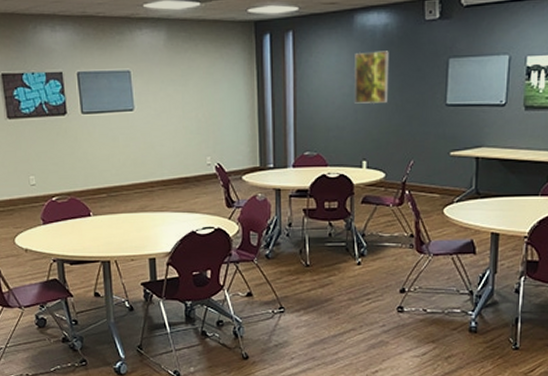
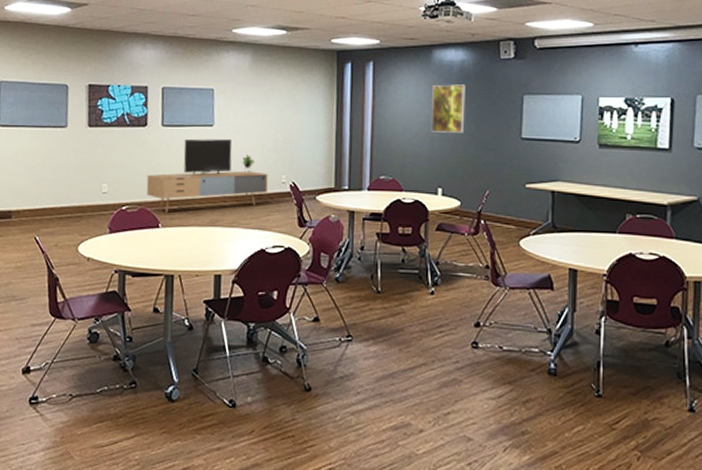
media console: none [72,123,193,201] -> present [146,138,268,212]

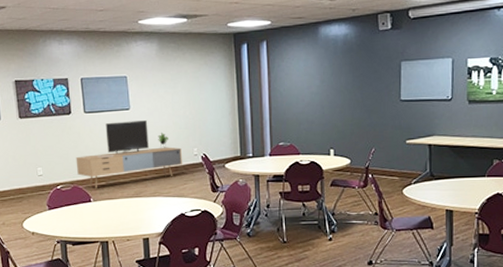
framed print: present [430,84,465,134] -> none [319,56,351,101]

